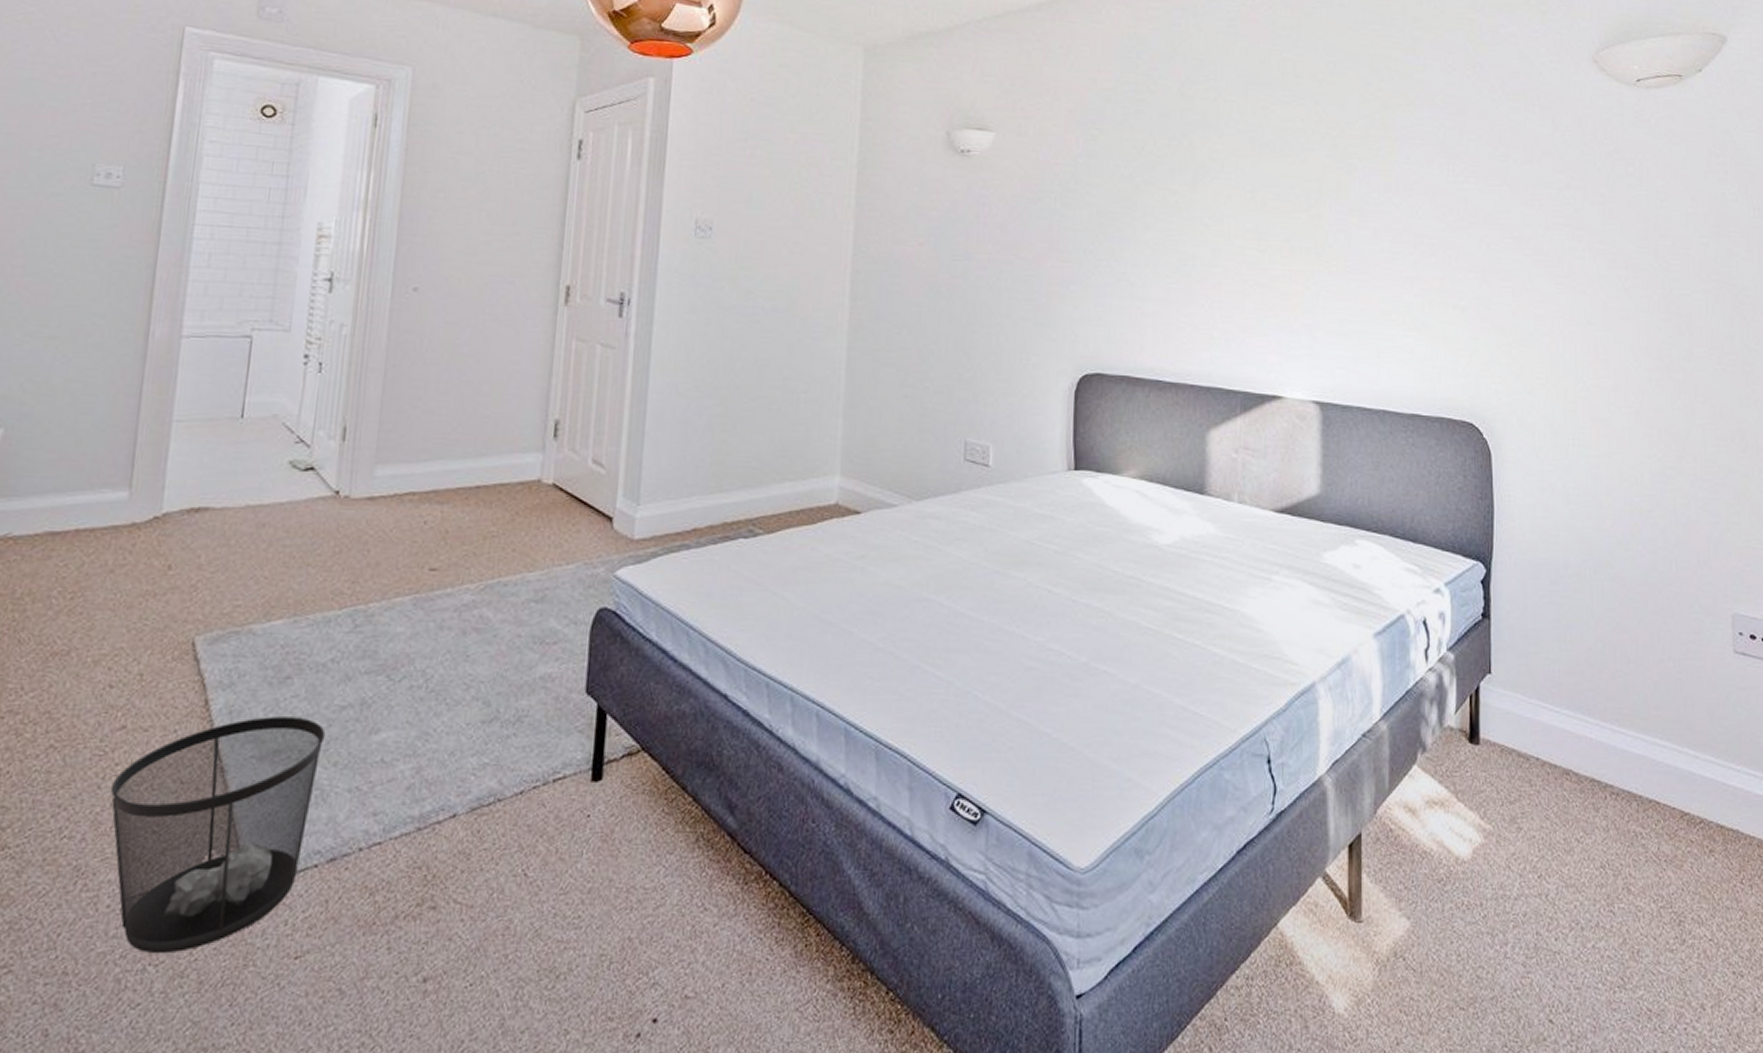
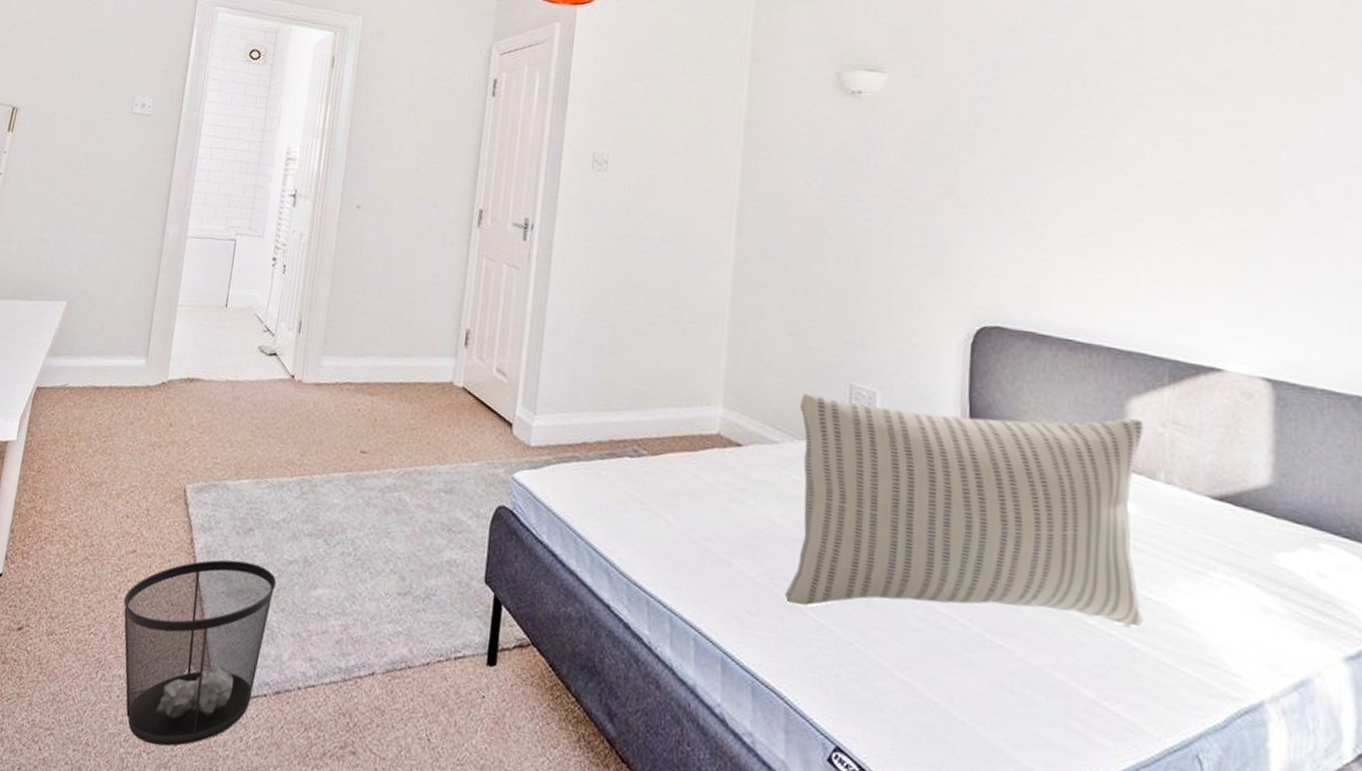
pillow: none [906,447,1223,664] -> present [784,394,1144,628]

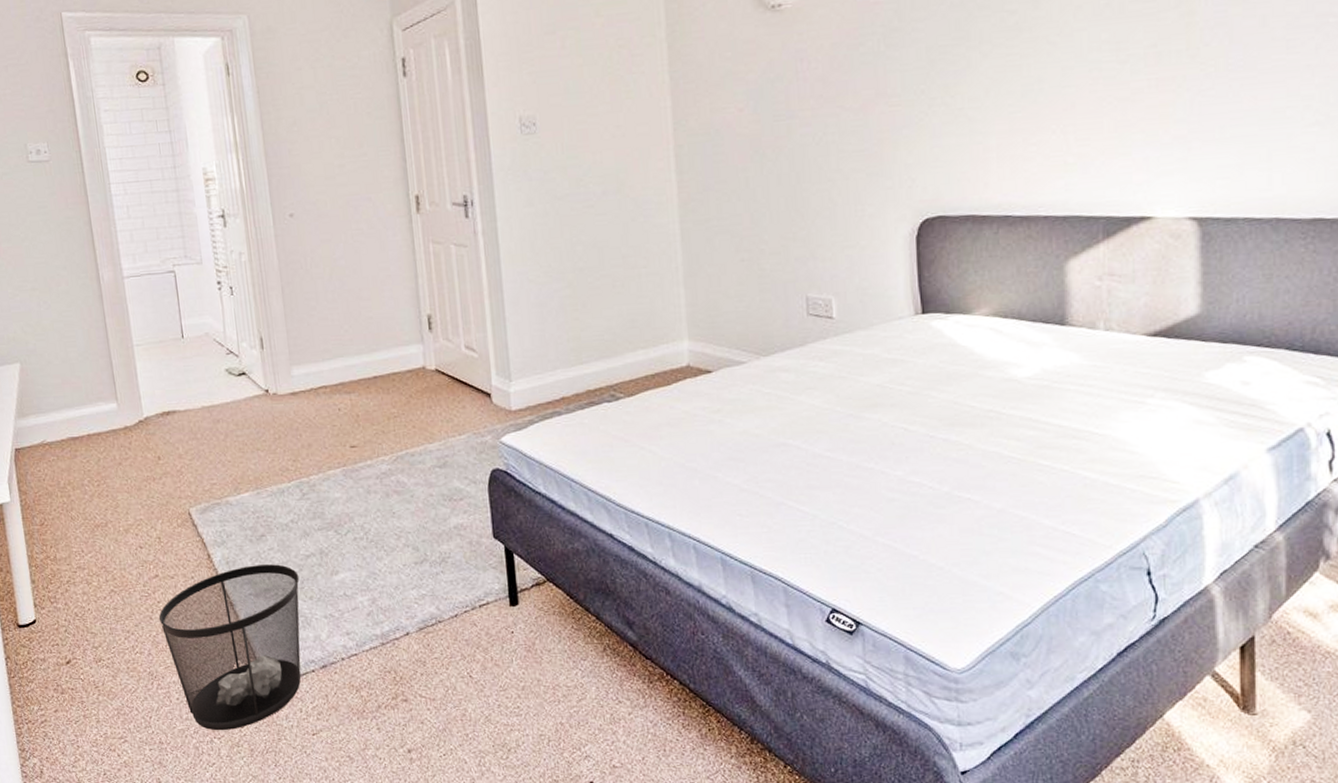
pillow: present [784,394,1144,628] -> none [760,277,1092,501]

